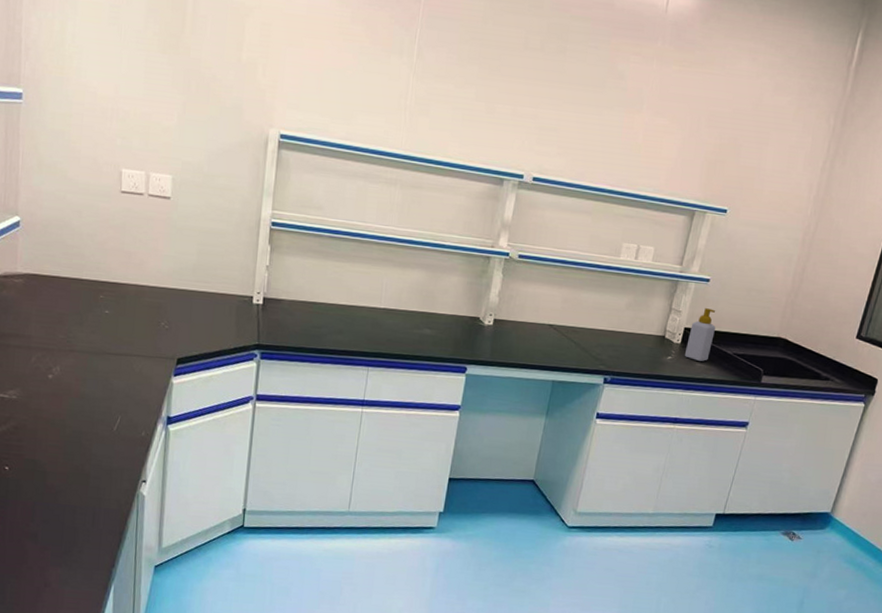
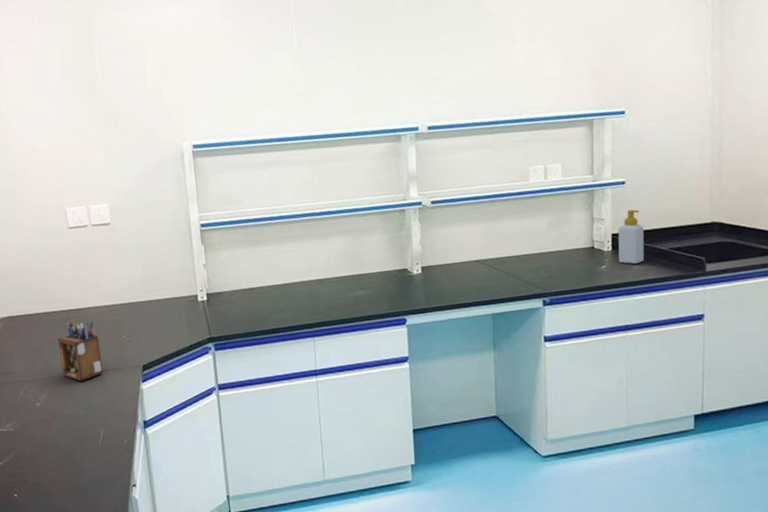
desk organizer: none [84,294,134,362] -> present [57,321,103,382]

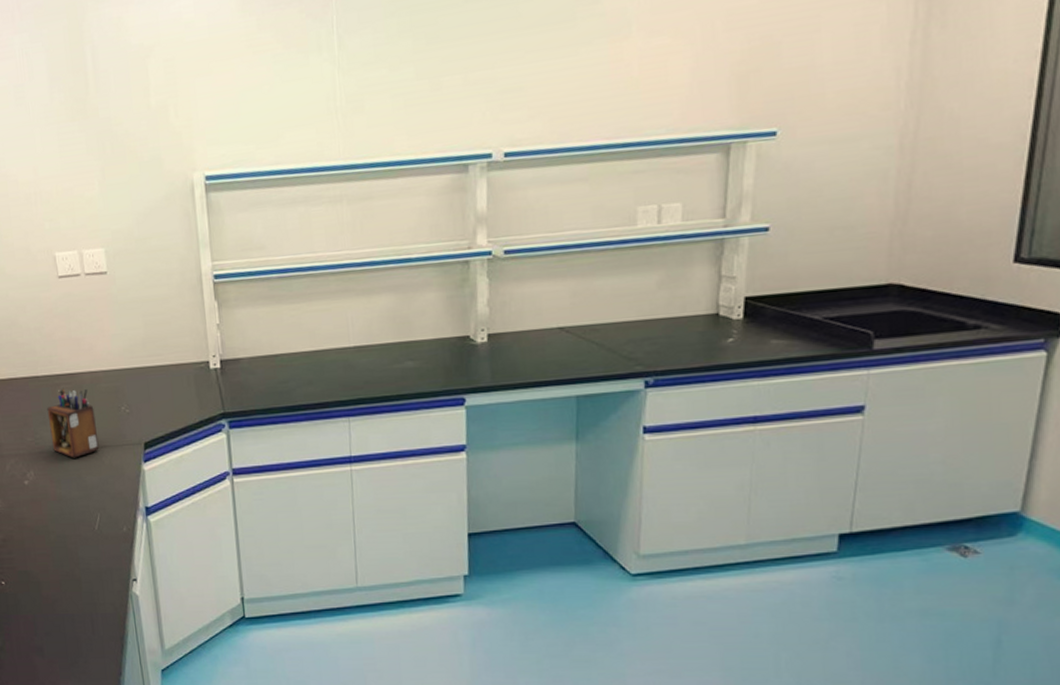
soap bottle: present [618,209,645,264] -> none [751,265,790,337]

